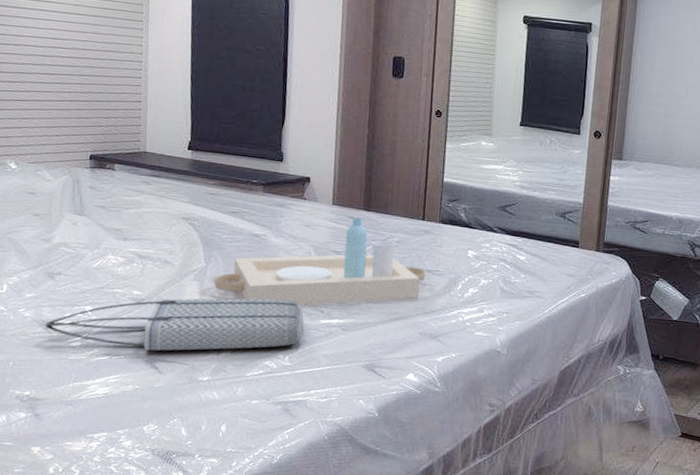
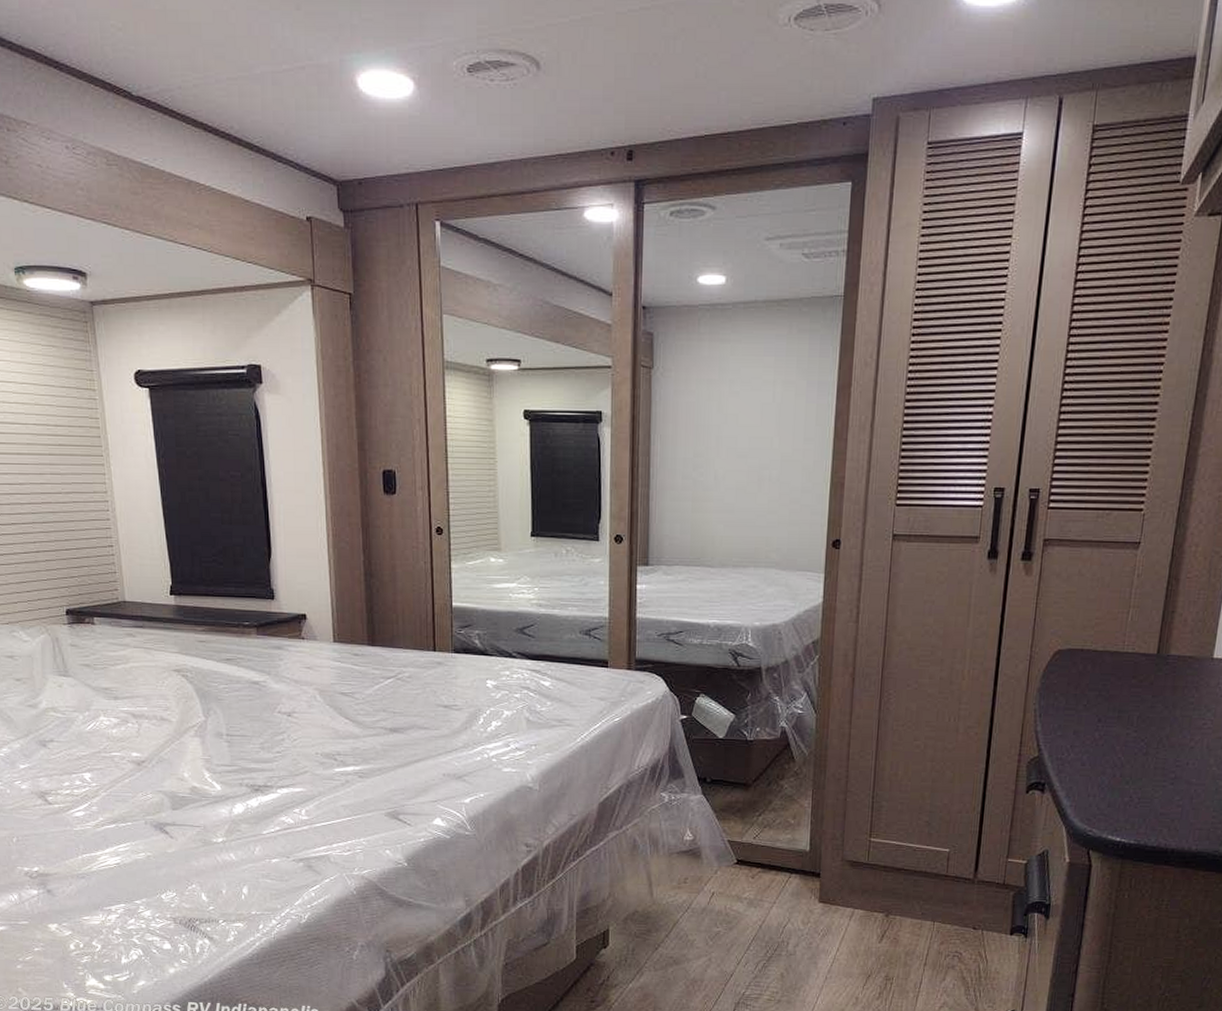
tote bag: present [45,298,304,351] -> none [44,749,318,815]
serving tray: present [215,218,425,305] -> none [217,655,442,754]

